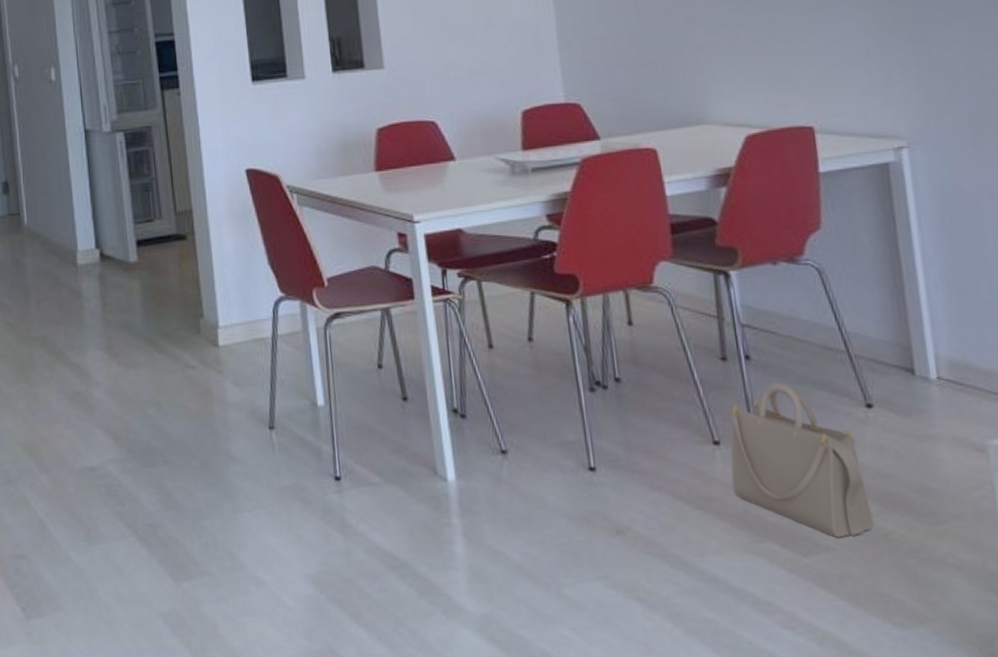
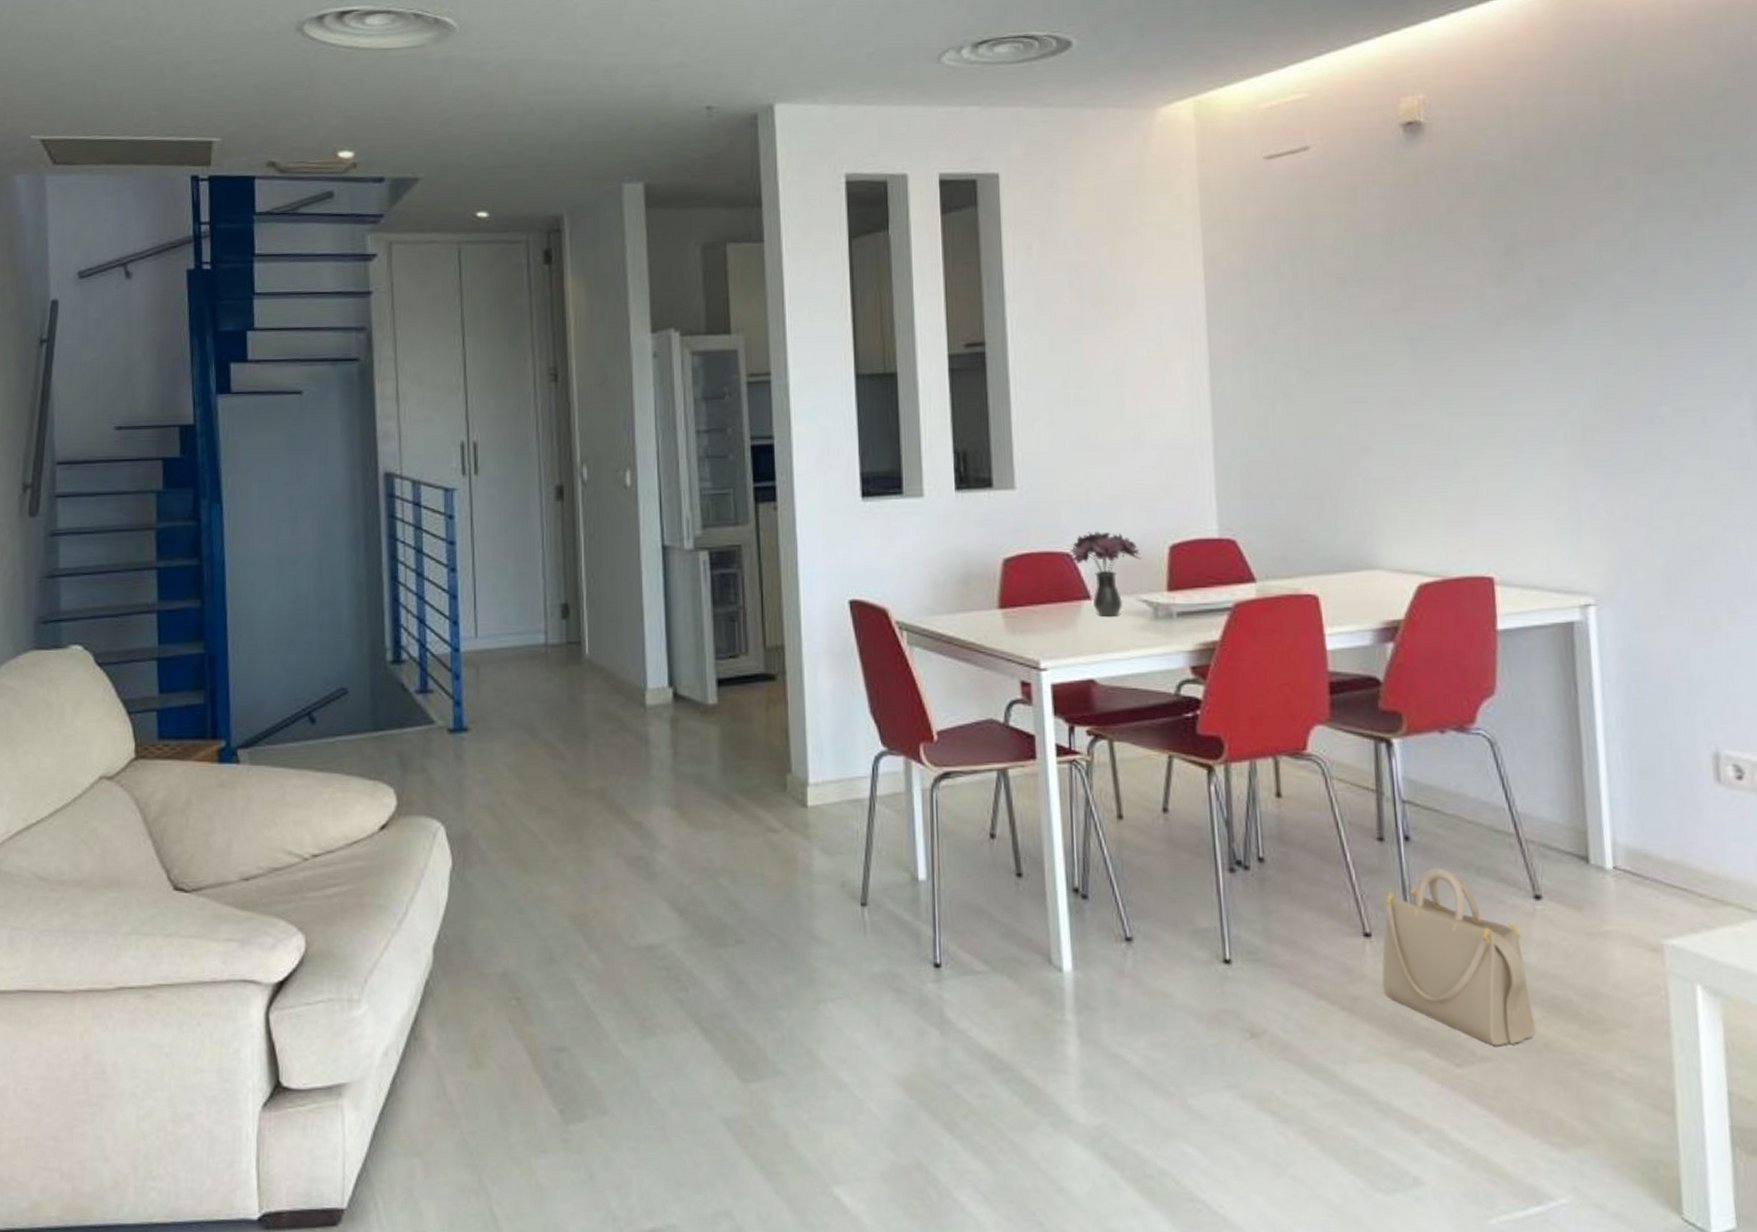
flower arrangement: none [434,101,498,174] -> present [1070,532,1142,616]

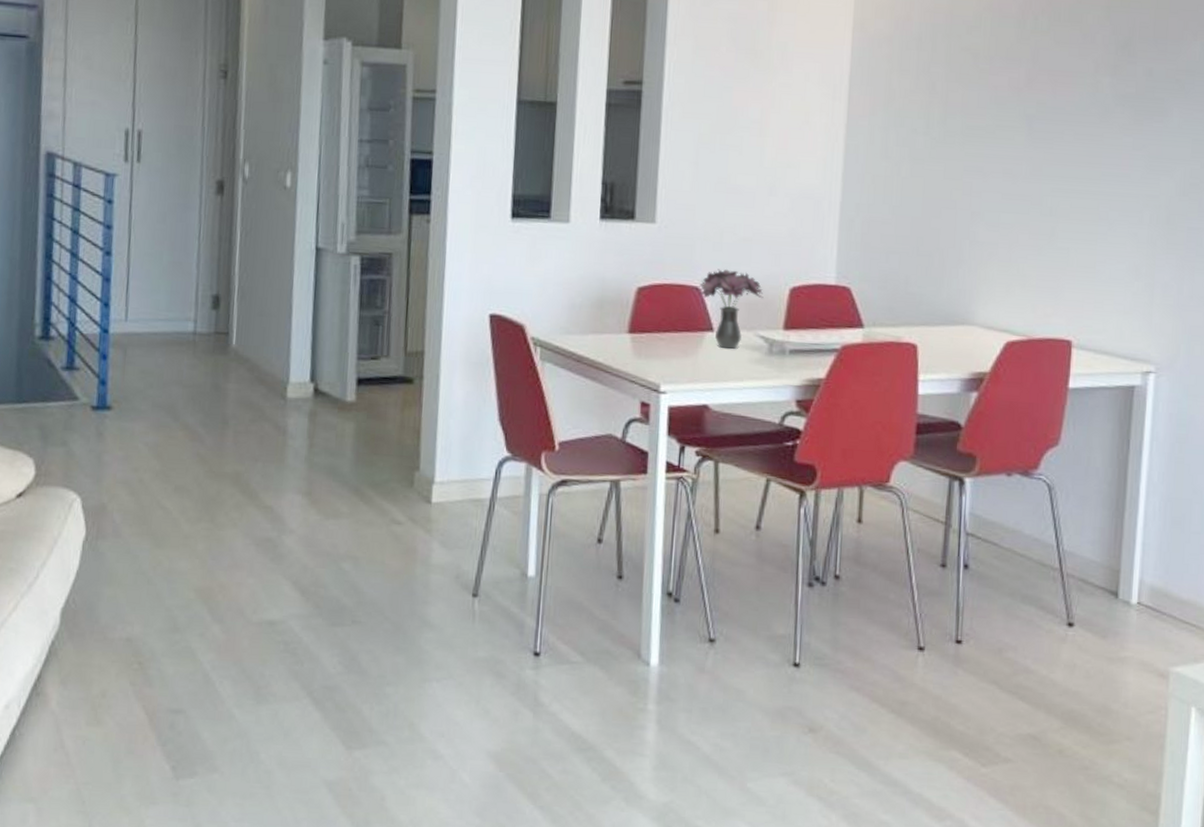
handbag: present [1382,867,1536,1046] -> none [928,593,1054,750]

